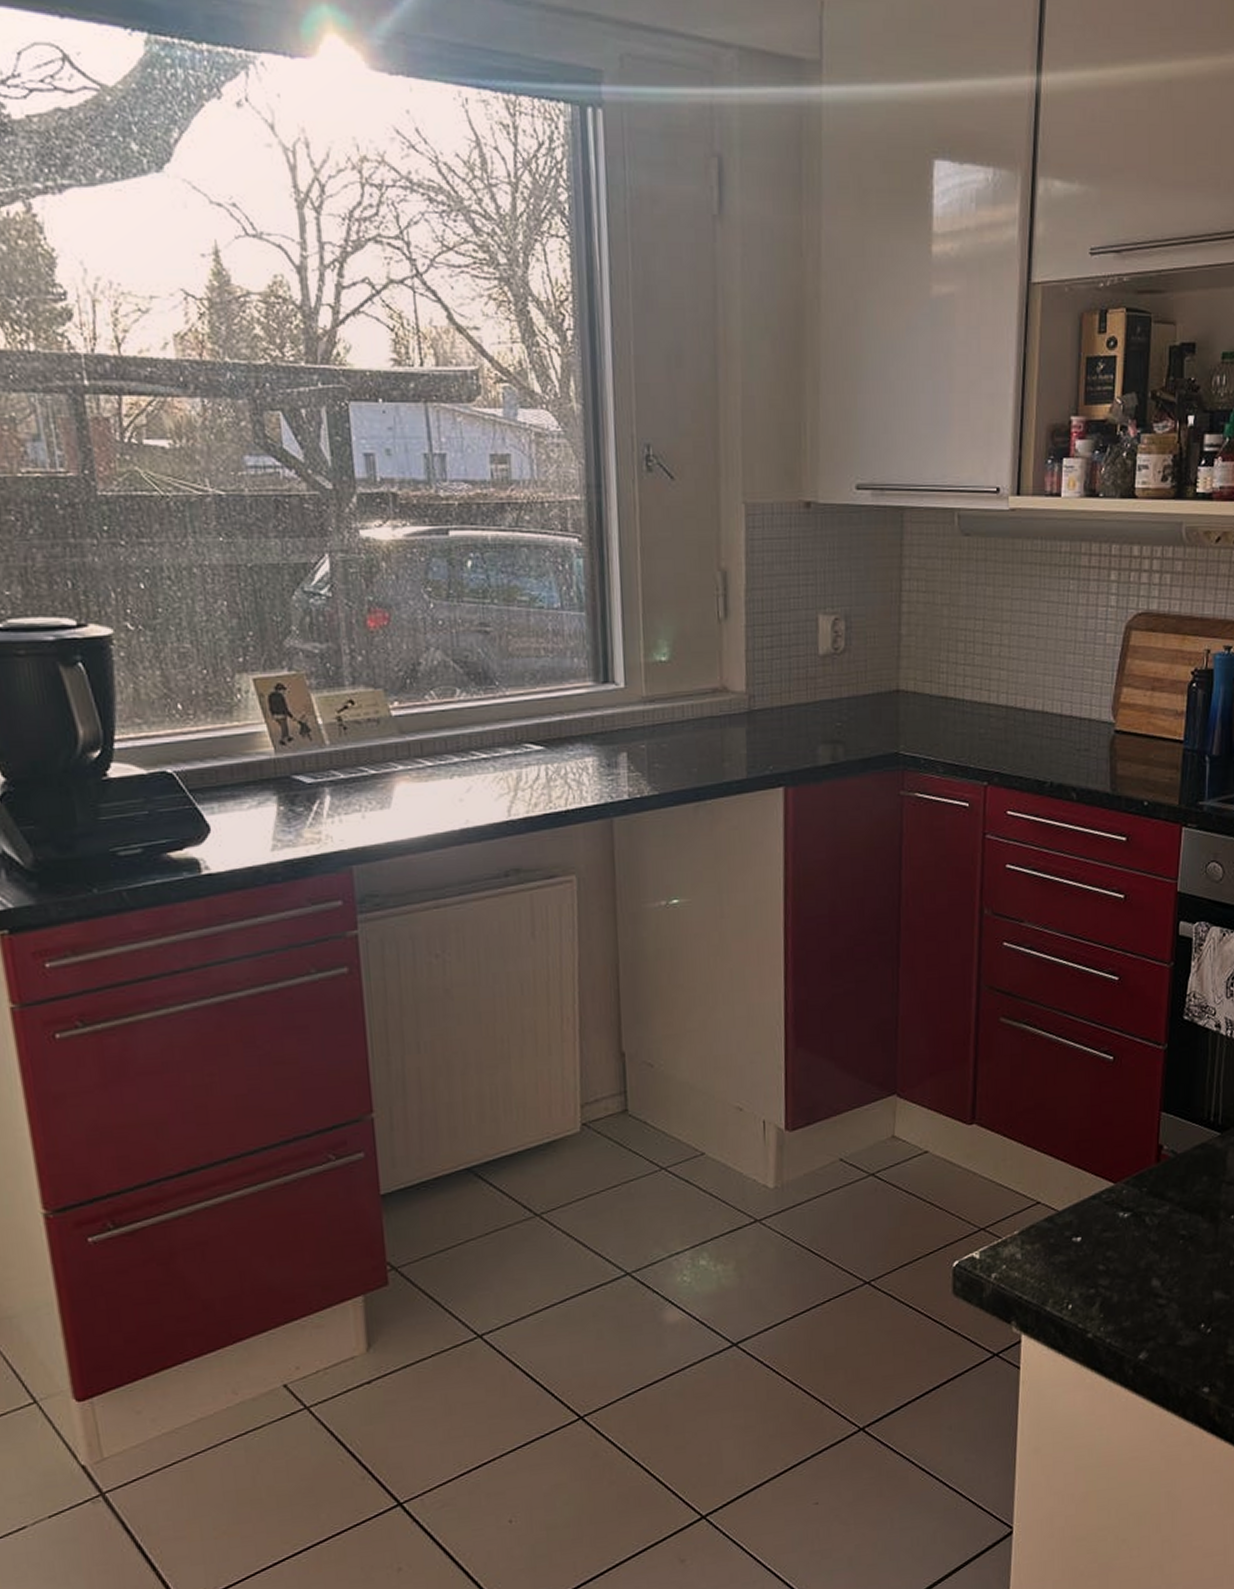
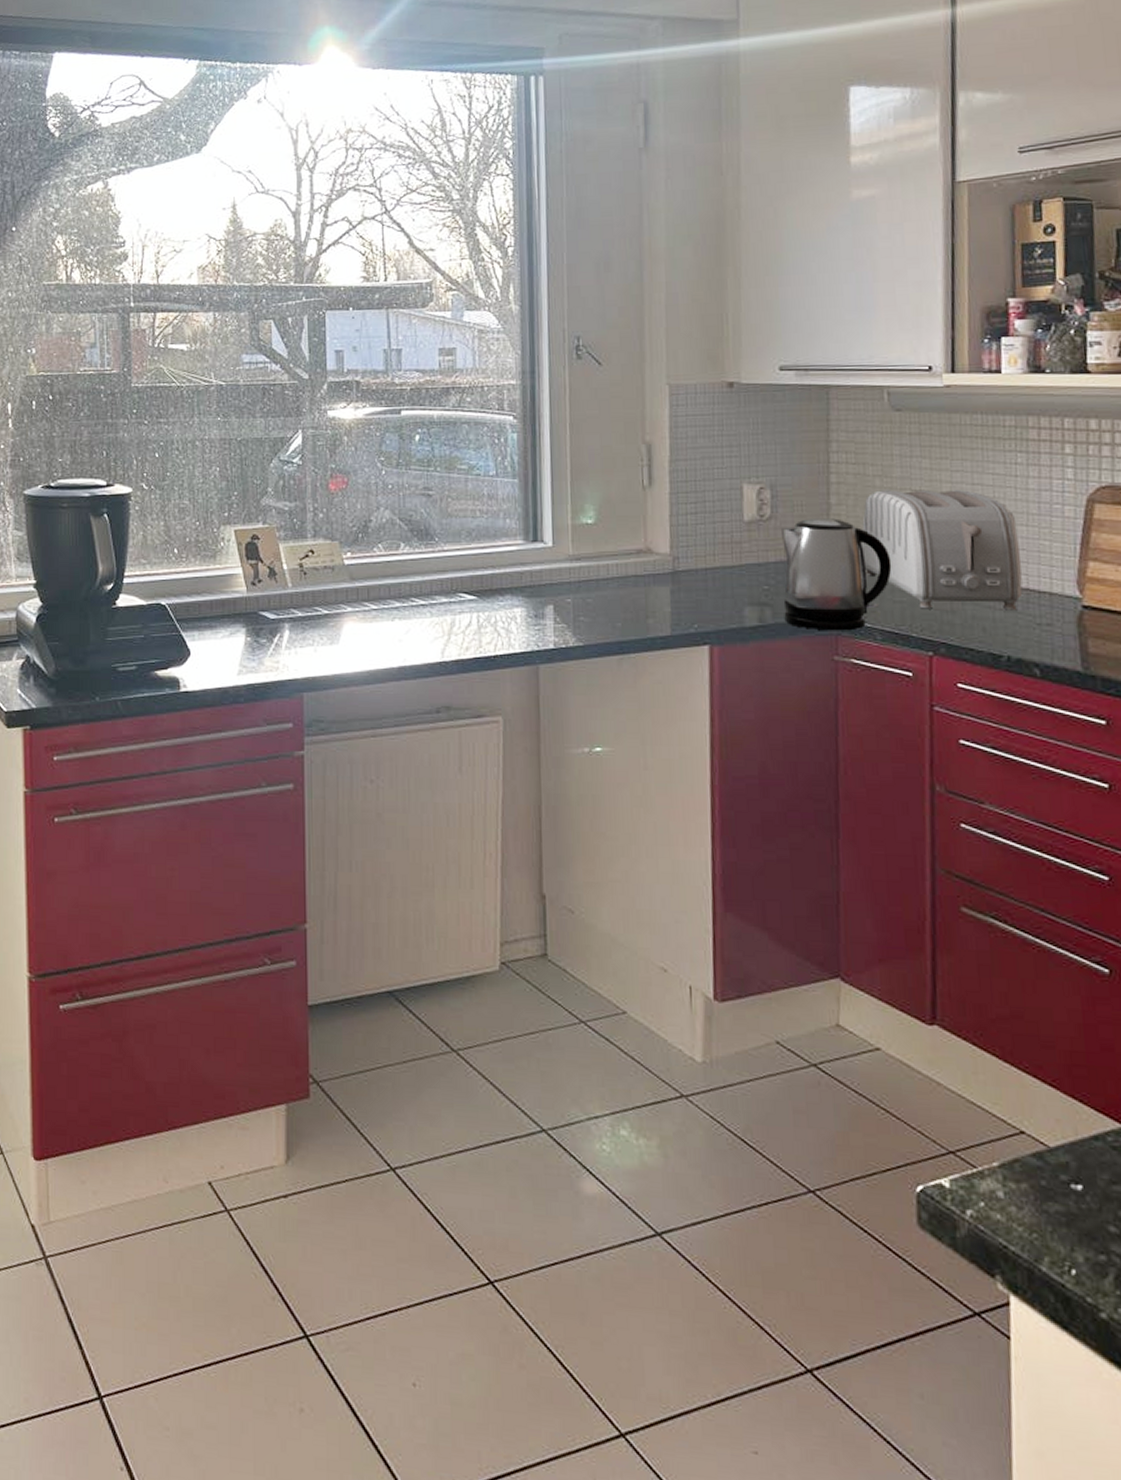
kettle: none [855,650,955,766] -> present [782,518,892,631]
toaster: none [927,618,1067,740] -> present [860,489,1023,611]

